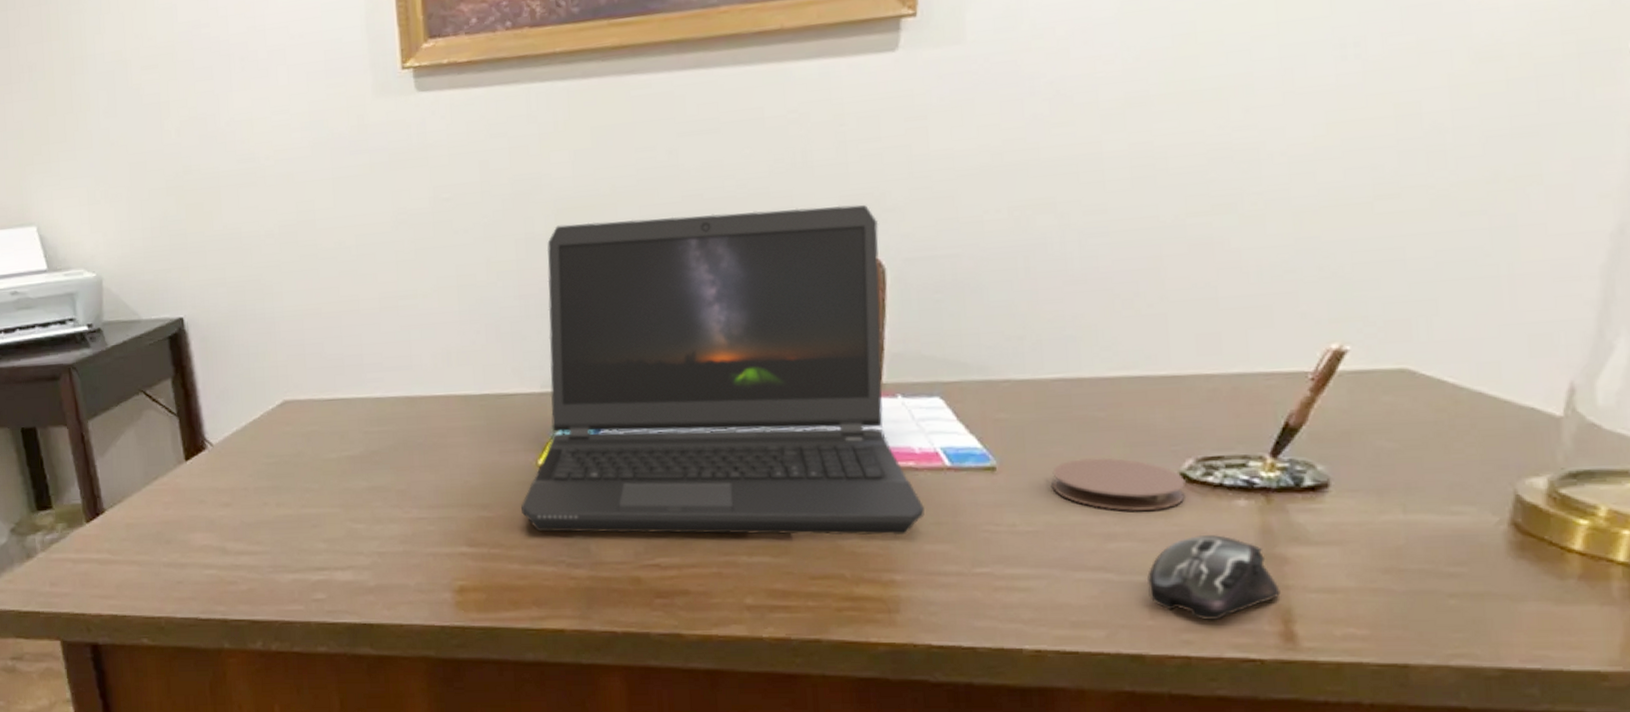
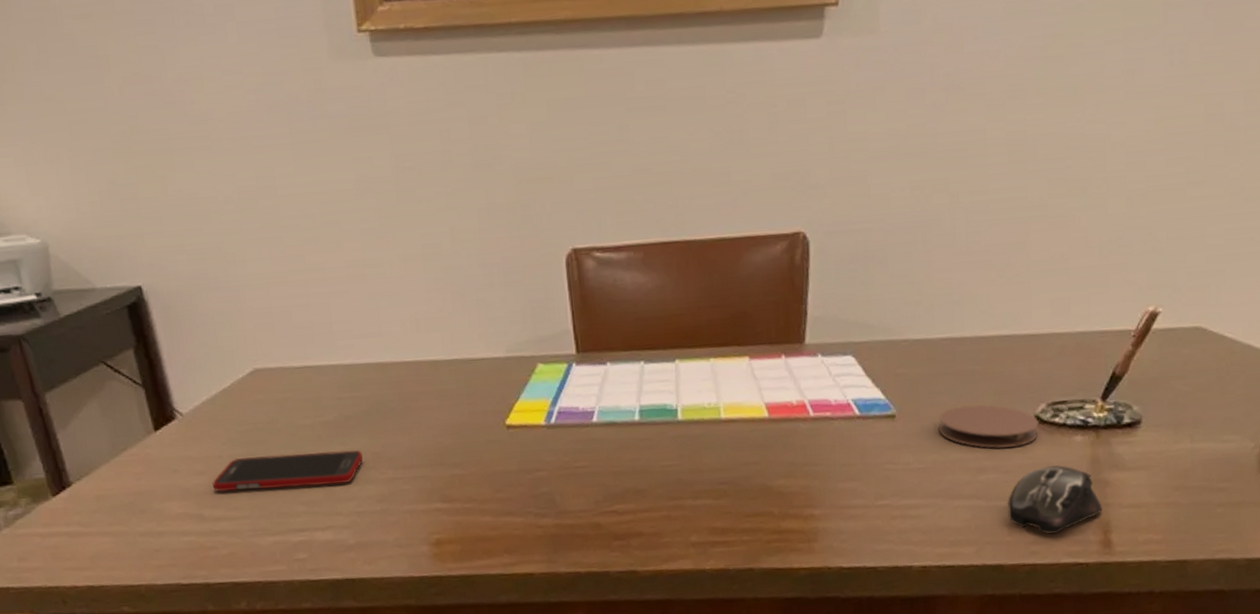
cell phone: none [237,486,388,525] -> present [212,450,364,492]
laptop computer: present [521,204,925,536] -> none [491,181,838,486]

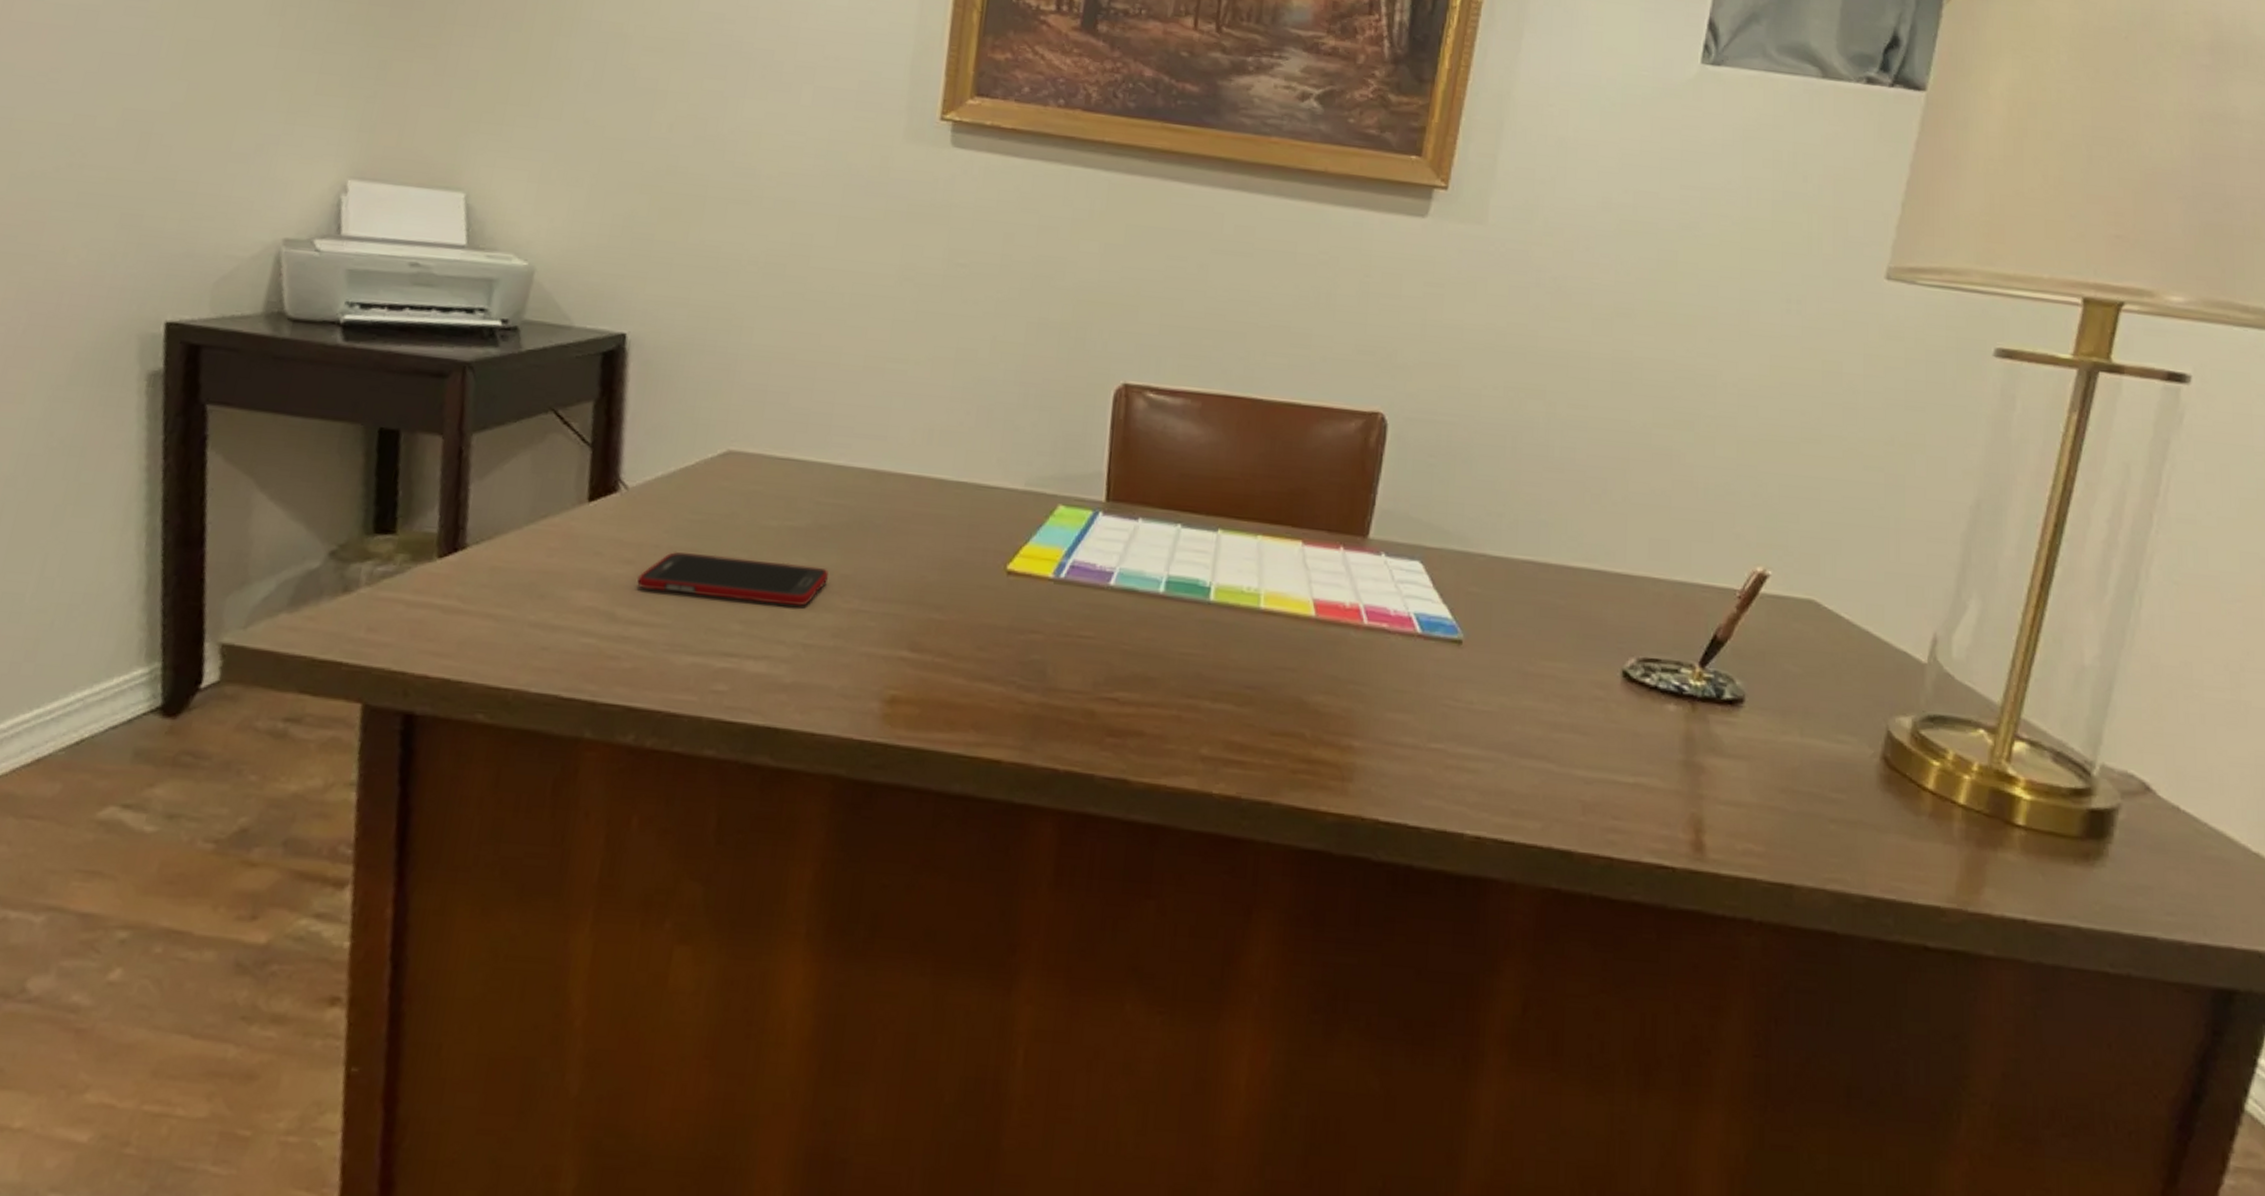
coaster: present [938,404,1039,449] -> none [1510,643,1626,706]
computer mouse: present [1007,465,1103,535] -> none [1583,735,1695,824]

